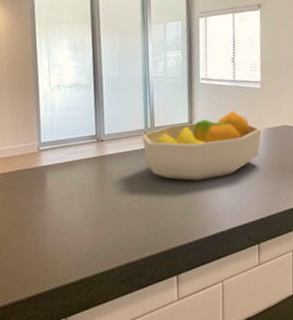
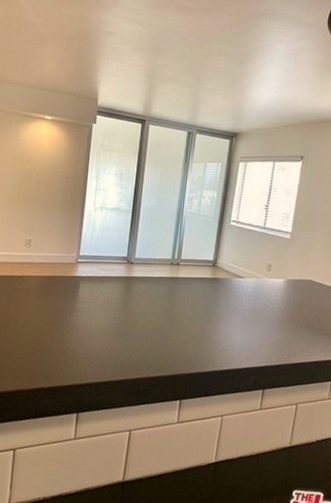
fruit bowl: present [142,110,262,181] -> none [167,256,285,318]

